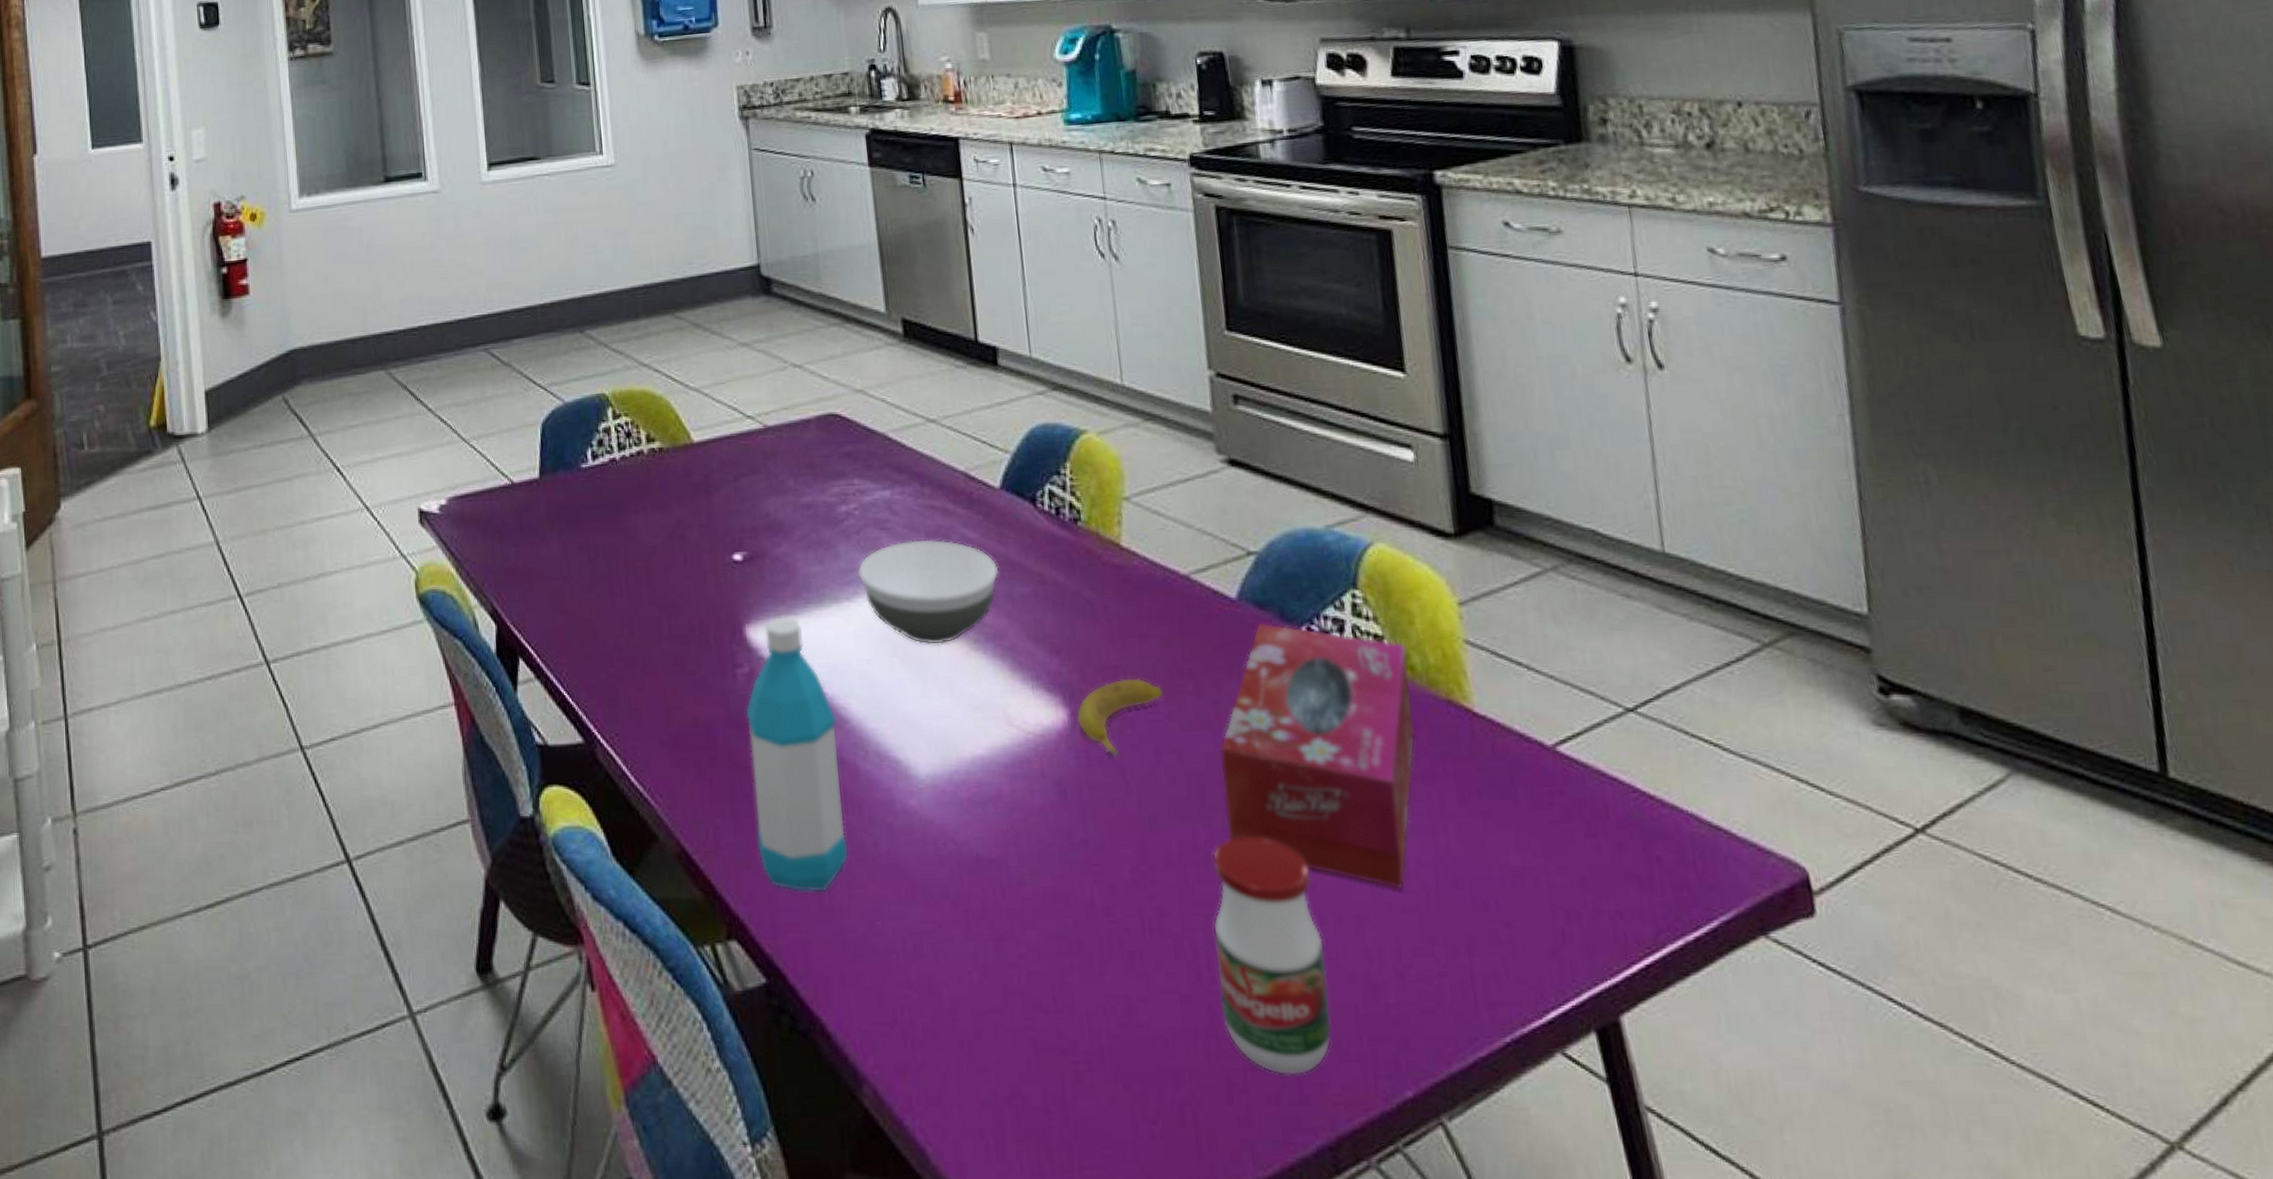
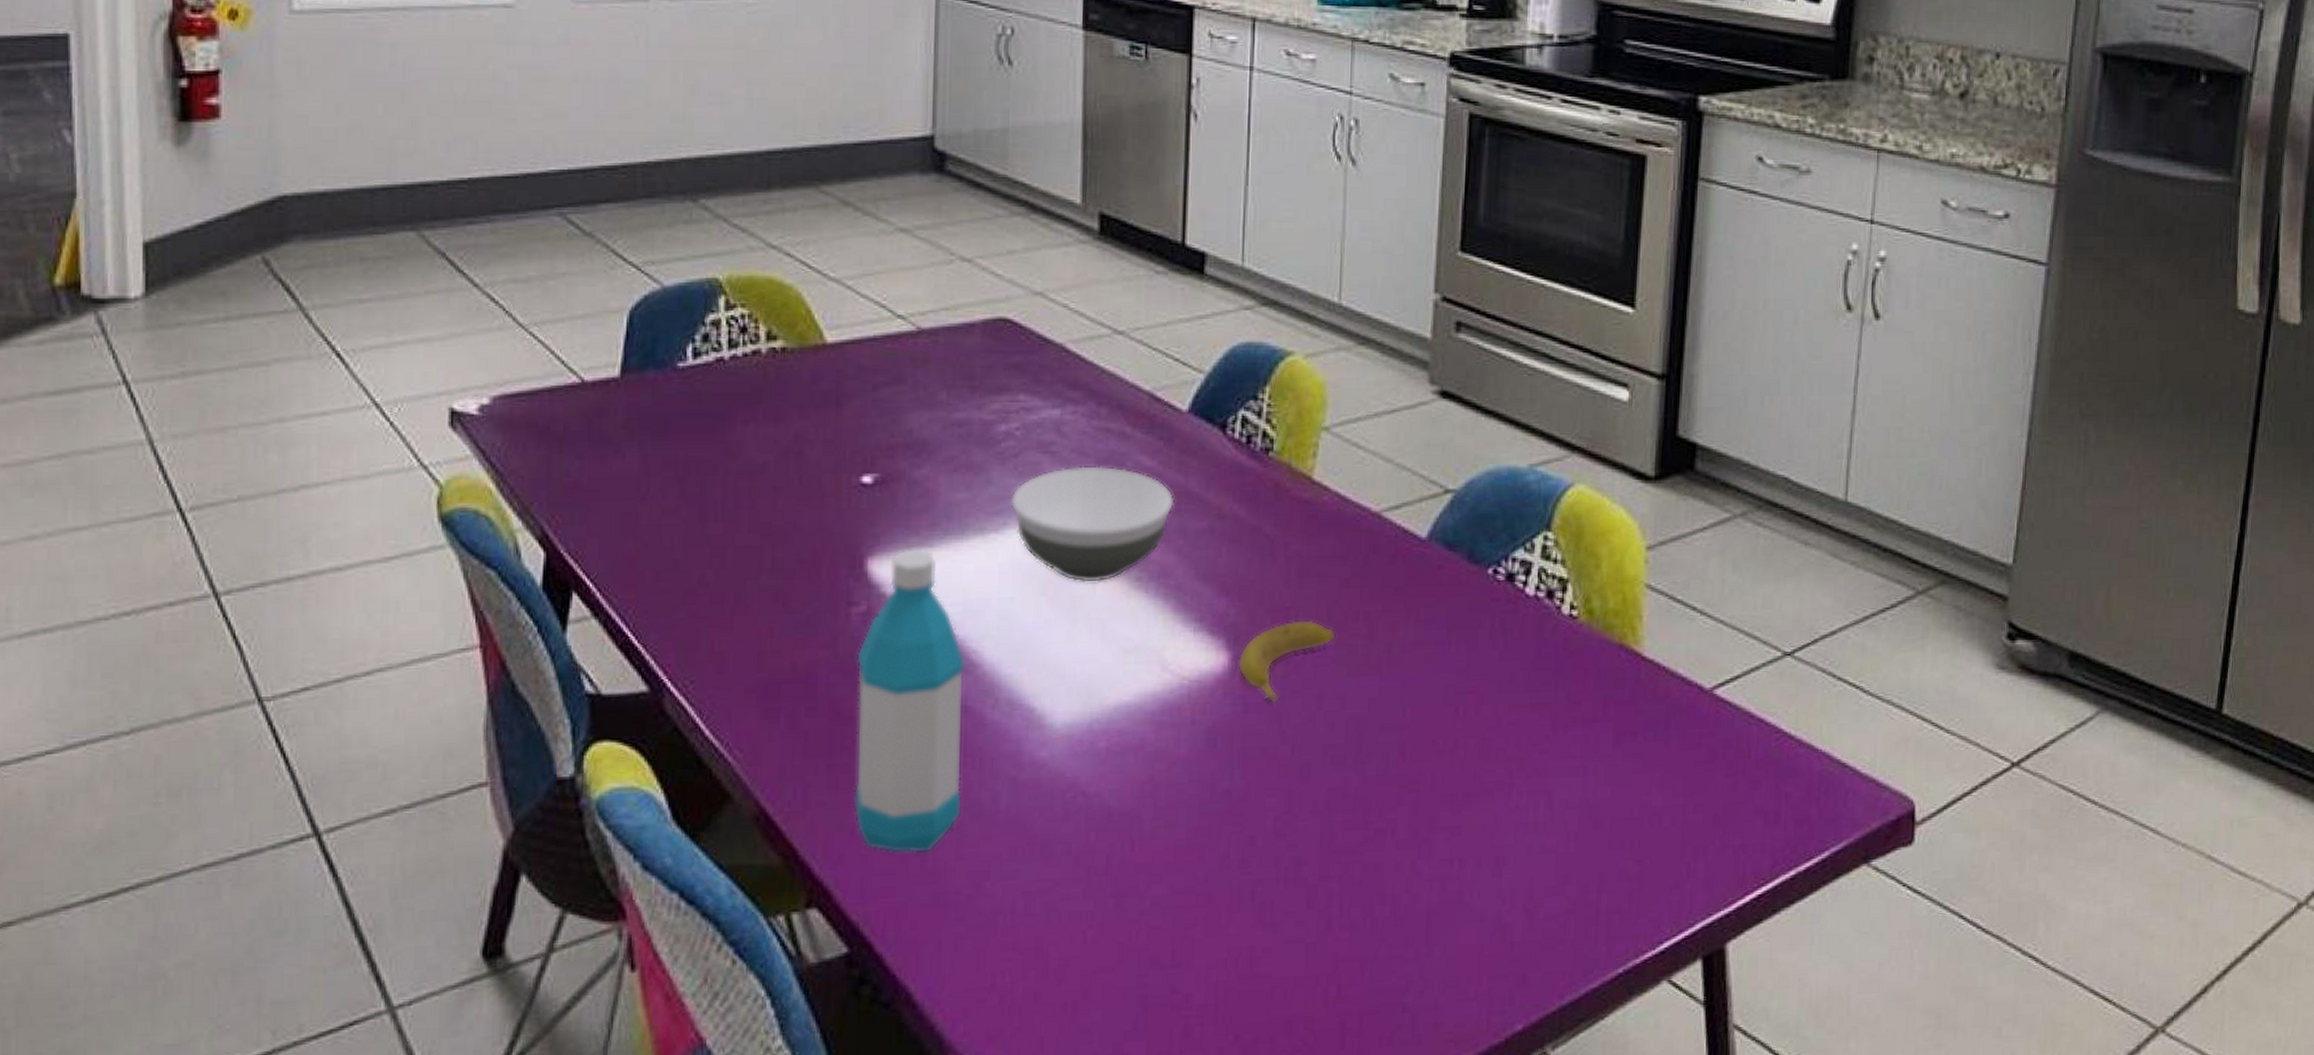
jar: present [1212,836,1333,1076] -> none [1346,782,1461,1018]
tissue box: present [1219,622,1416,889] -> none [1379,564,1590,831]

